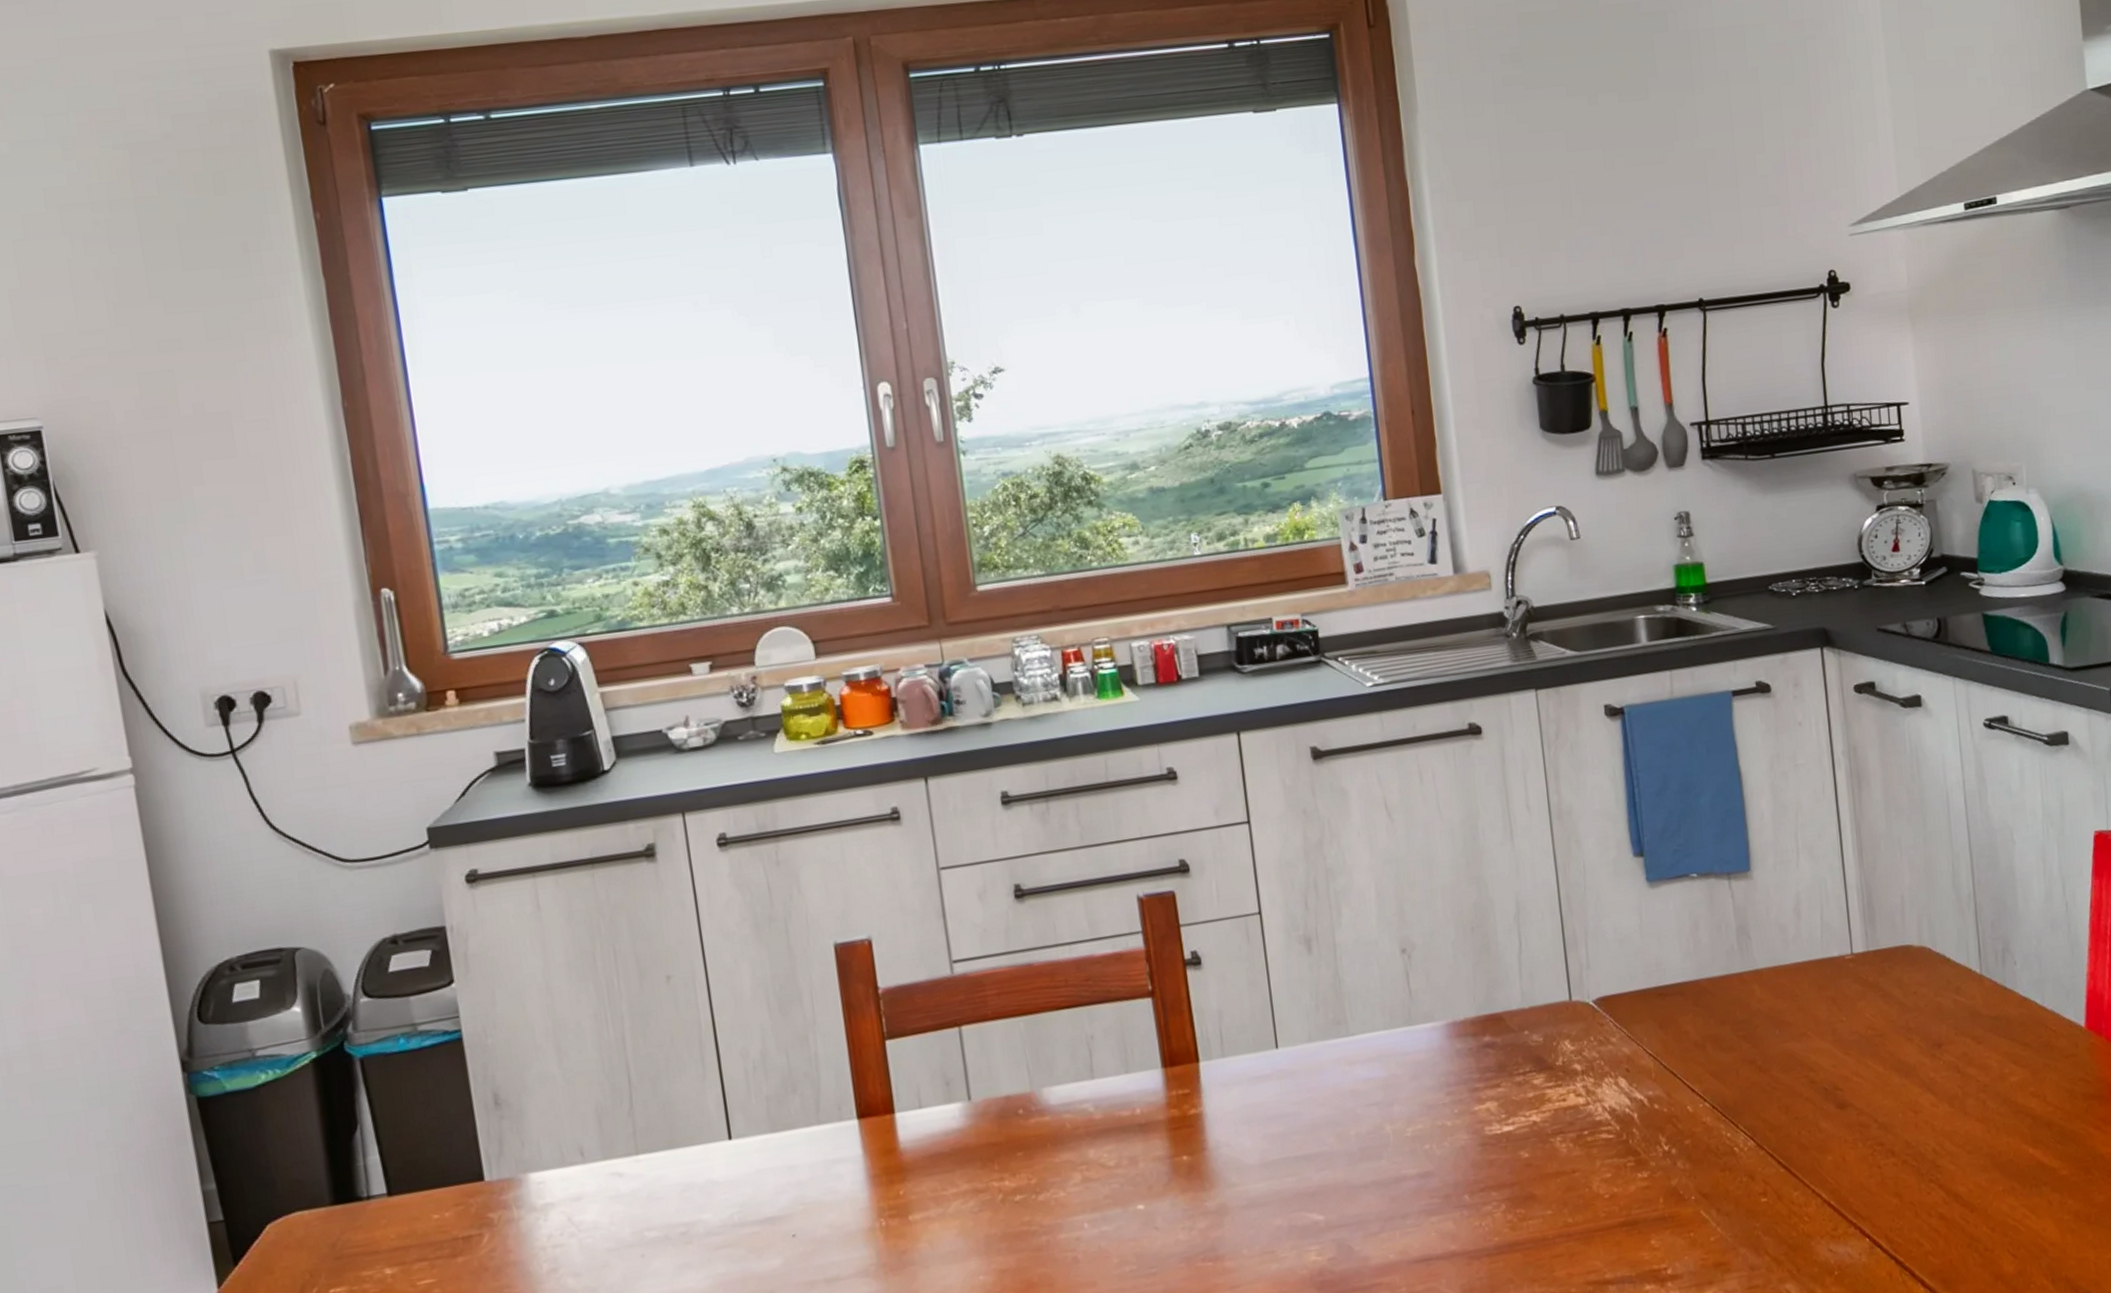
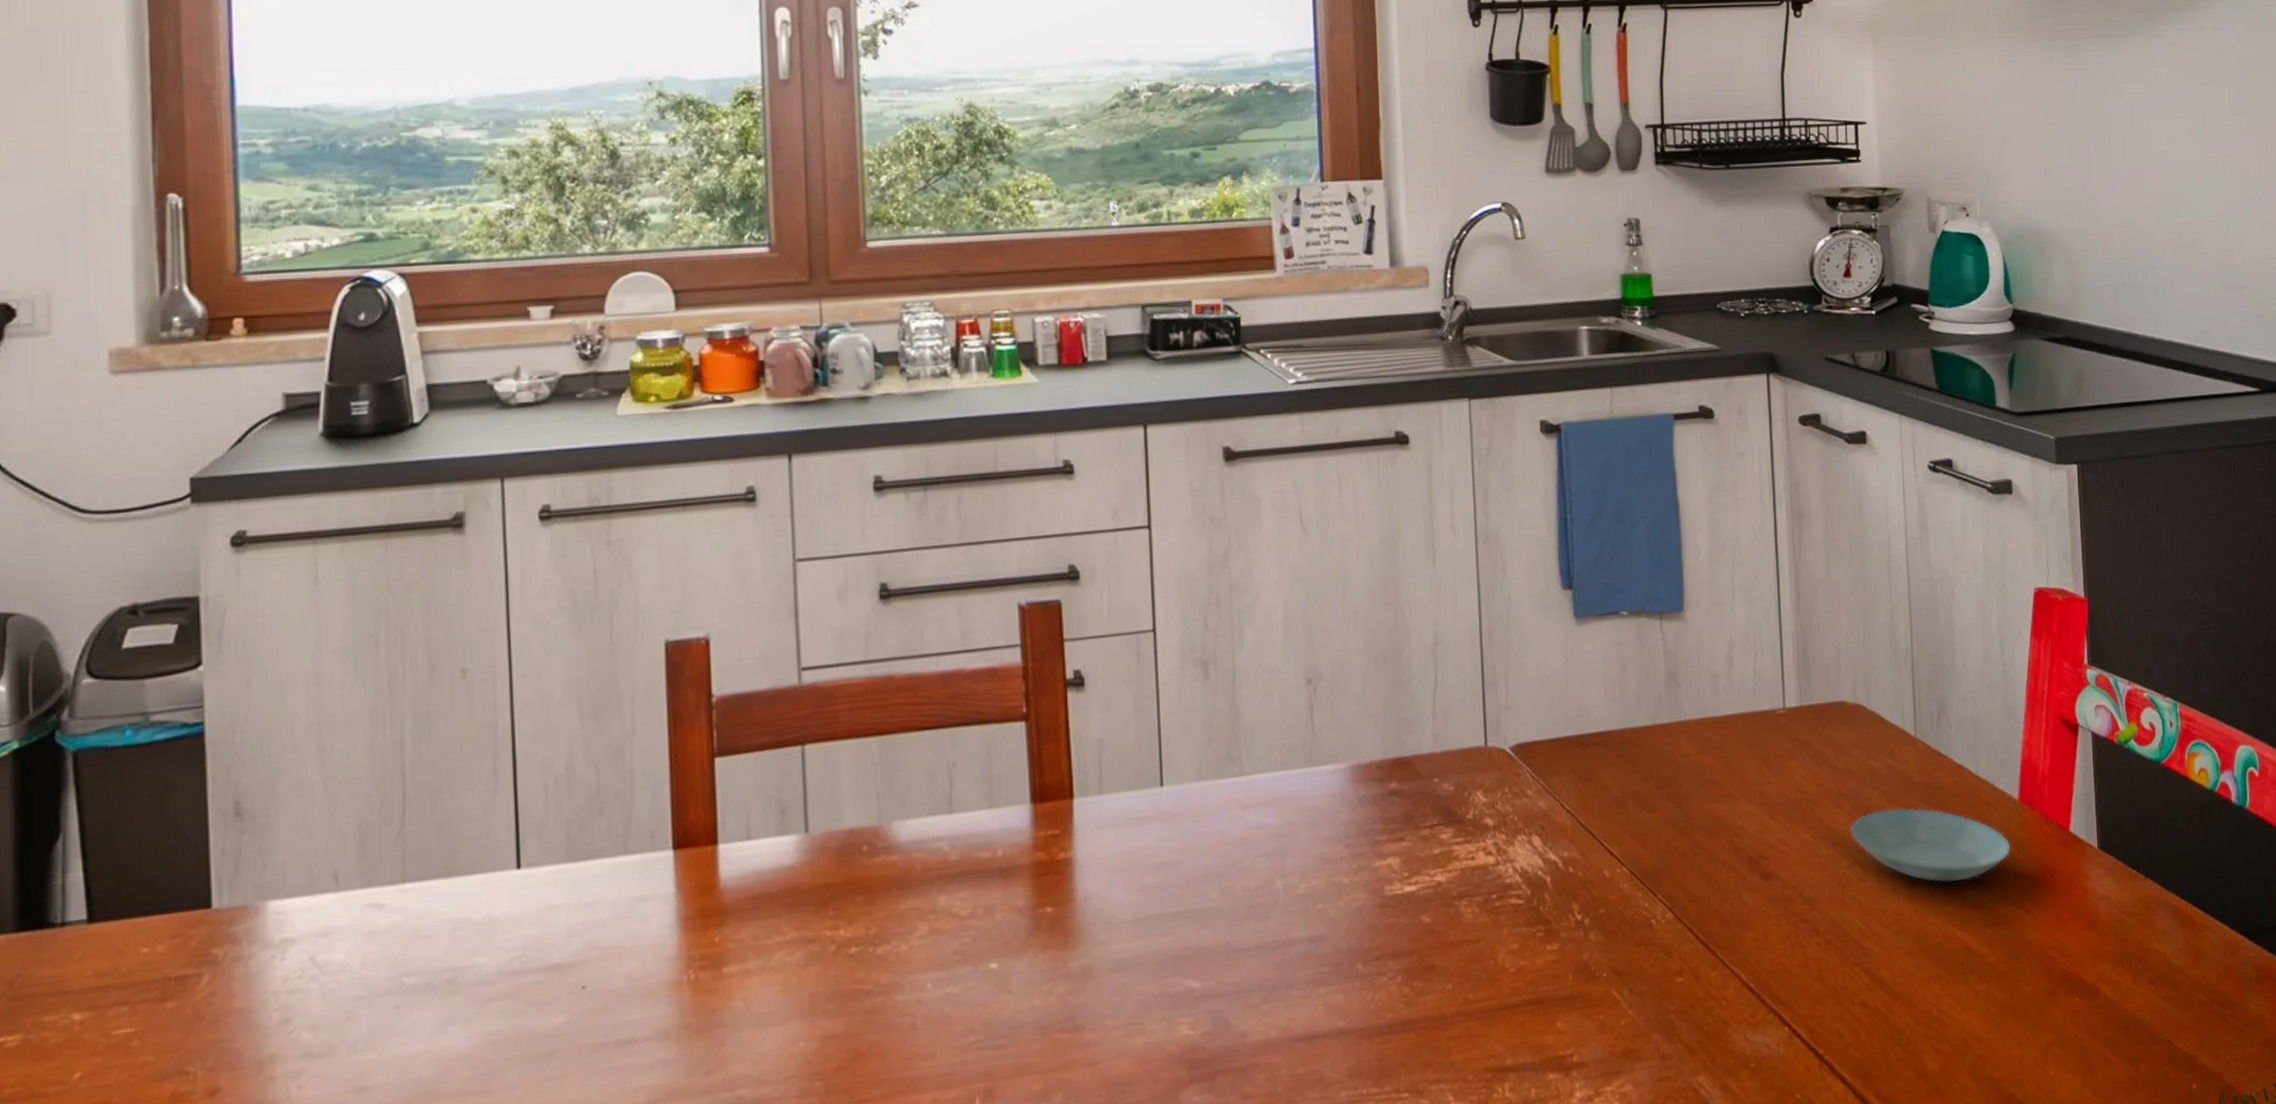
saucer: none [1921,1038,2079,1106] -> present [1850,807,2011,883]

